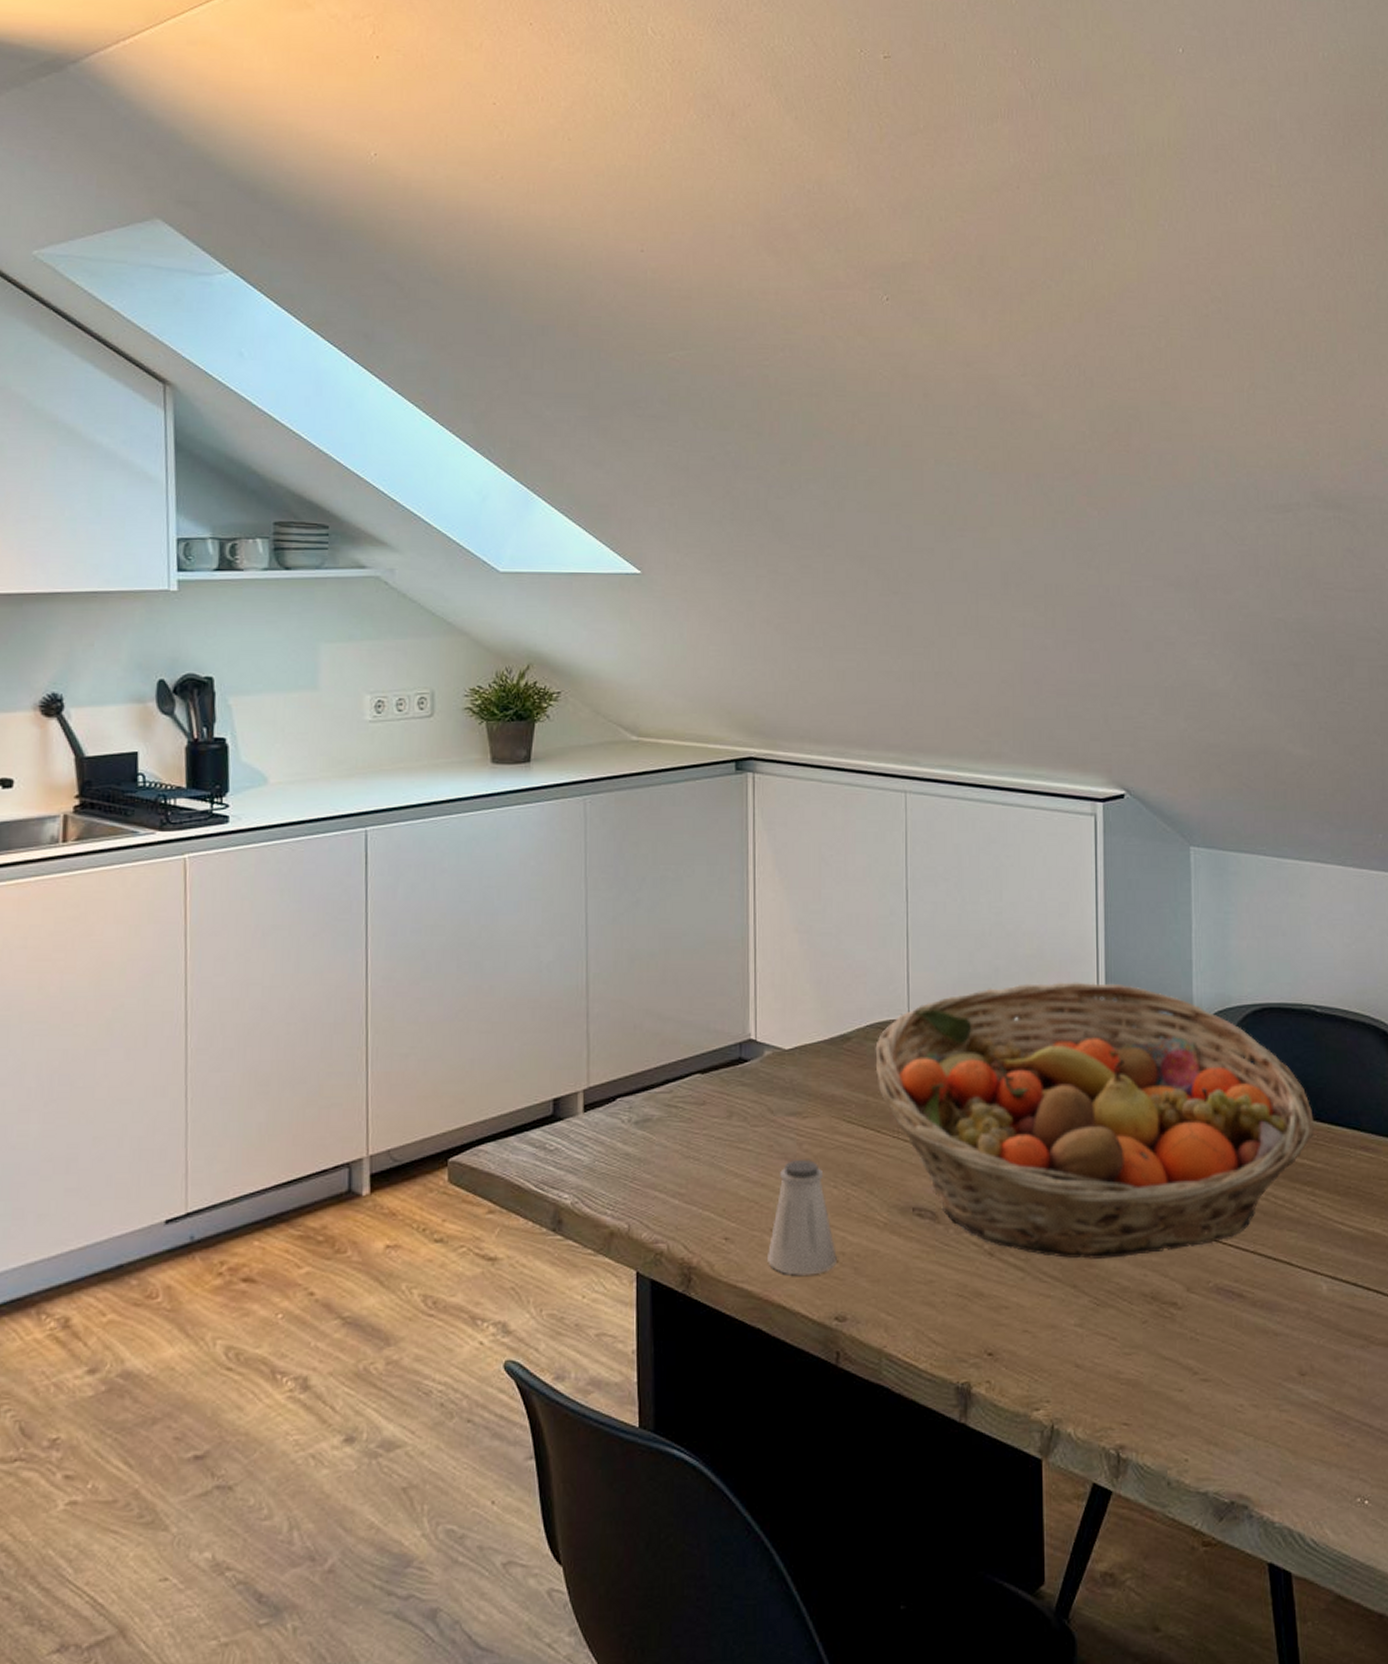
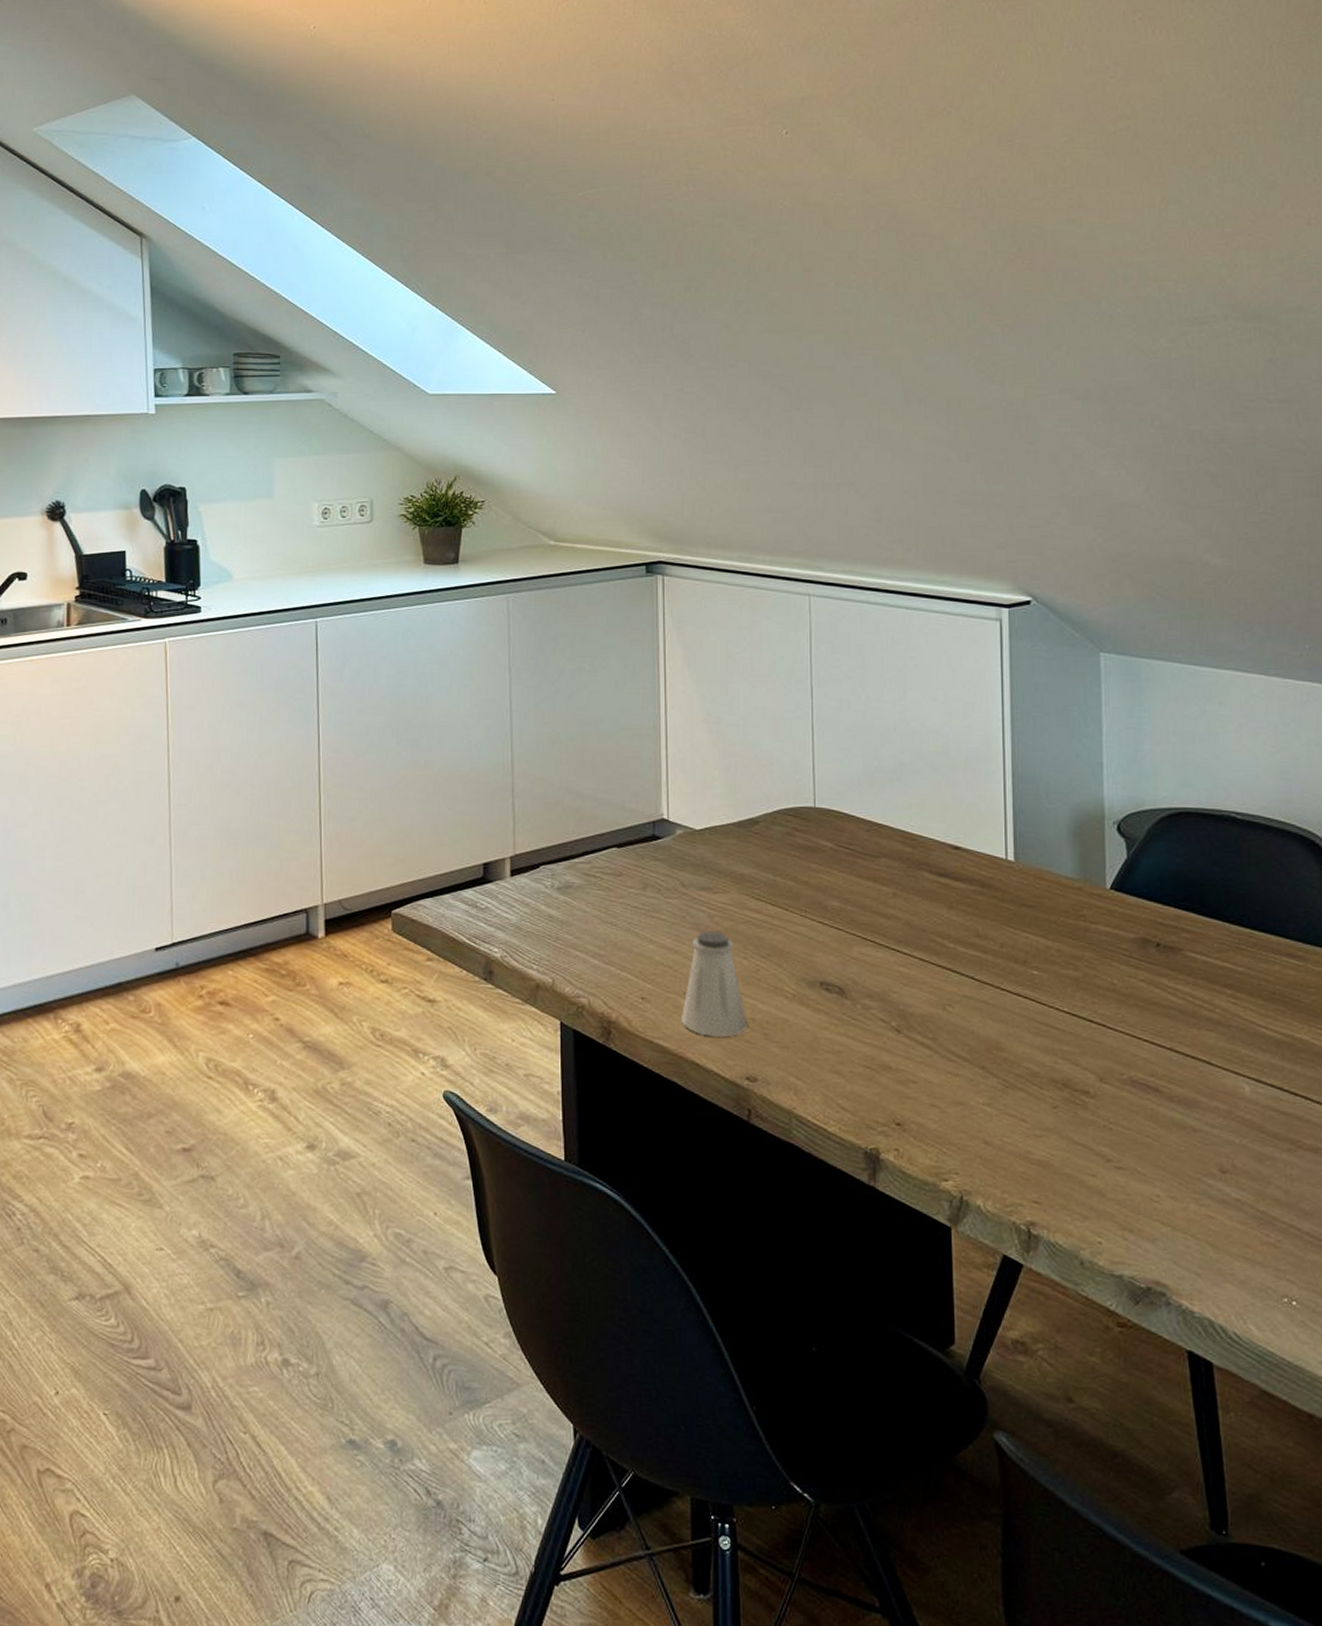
fruit basket: present [875,982,1315,1259] -> none [782,778,1236,1044]

